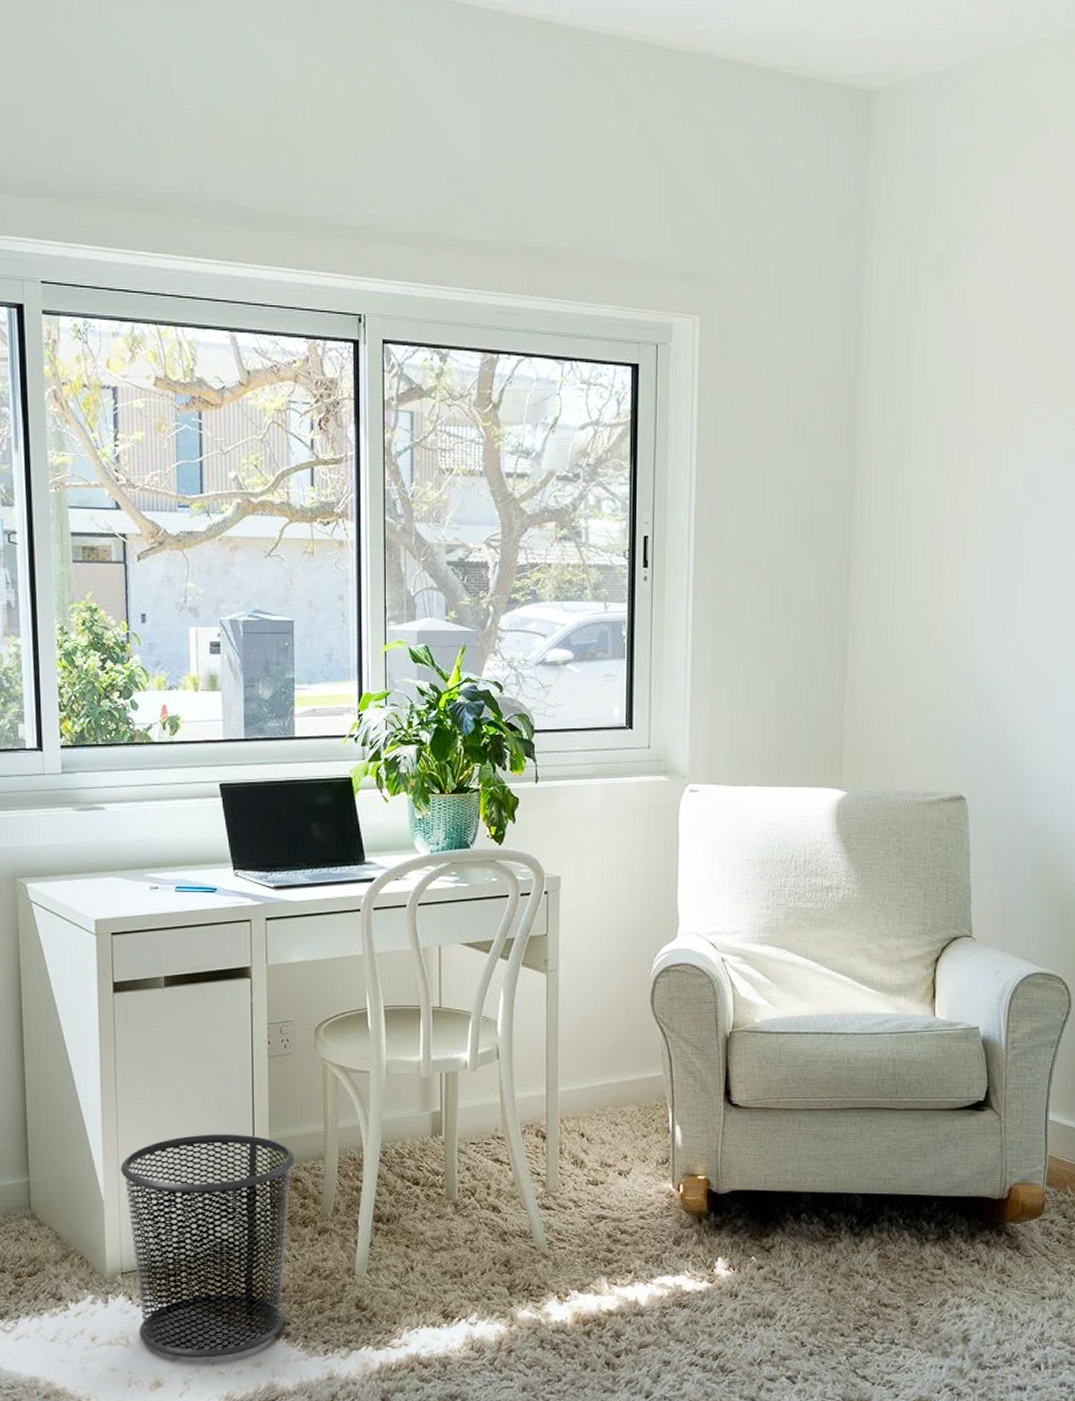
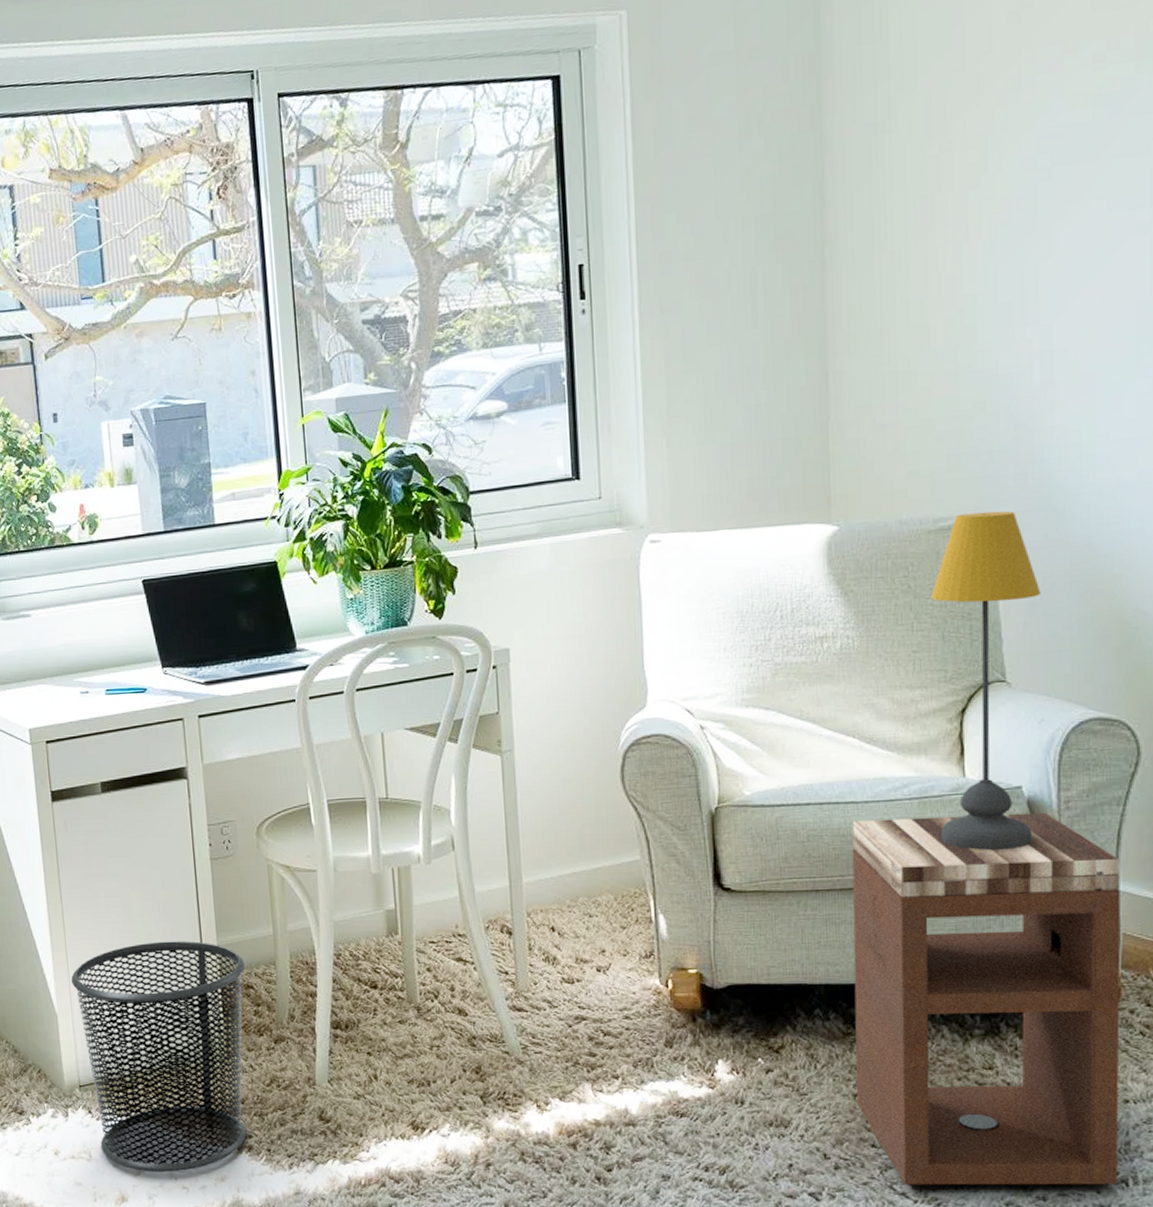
nightstand: none [831,1049,1050,1370] -> present [851,812,1121,1185]
table lamp: none [912,791,1004,1081] -> present [931,511,1041,851]

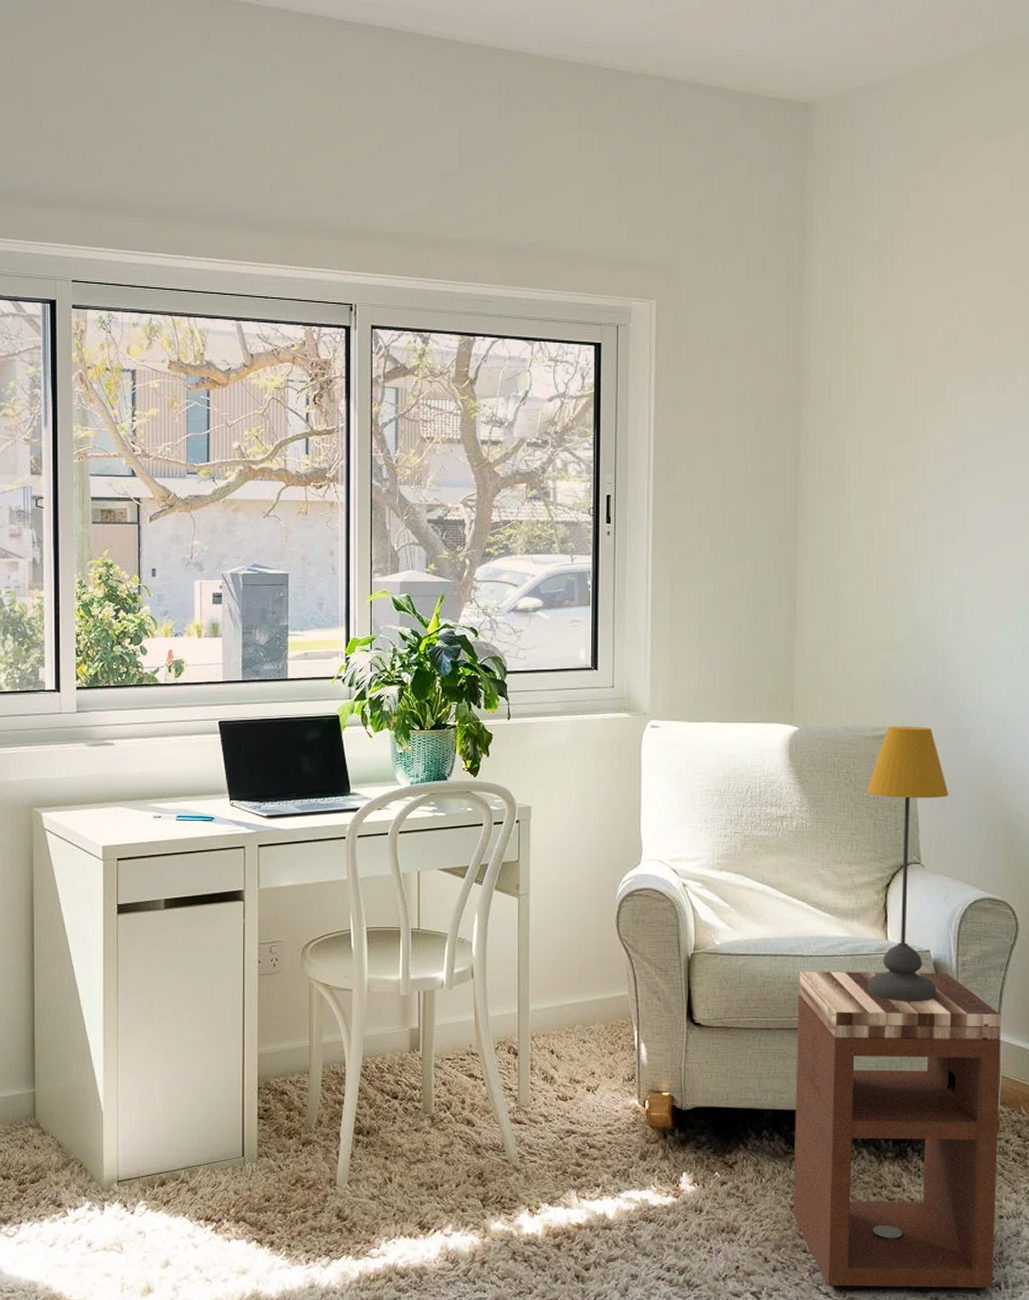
waste bin: present [71,941,247,1172] -> none [120,1048,282,1265]

